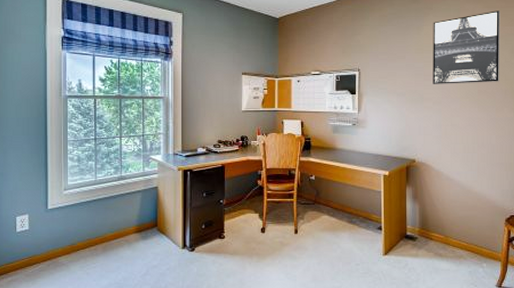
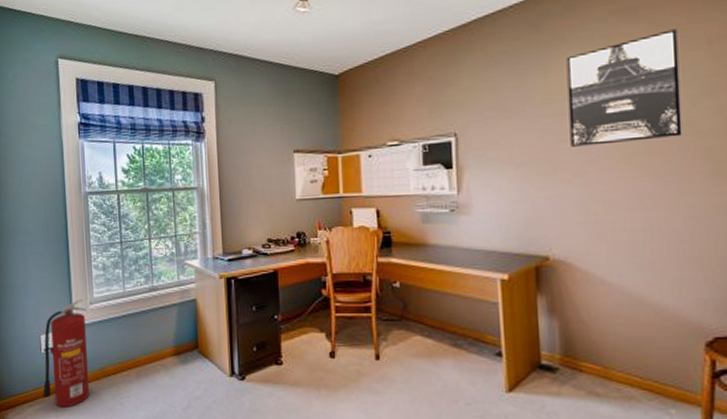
fire extinguisher: none [15,186,61,278] -> present [42,299,90,408]

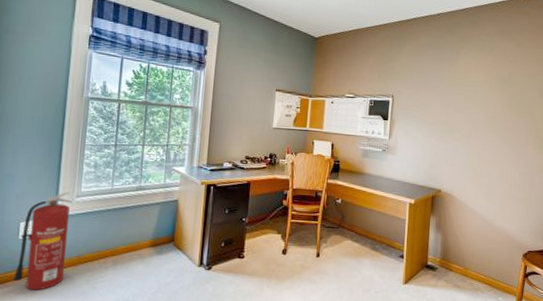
wall art: present [566,29,683,147] -> none [463,50,531,120]

